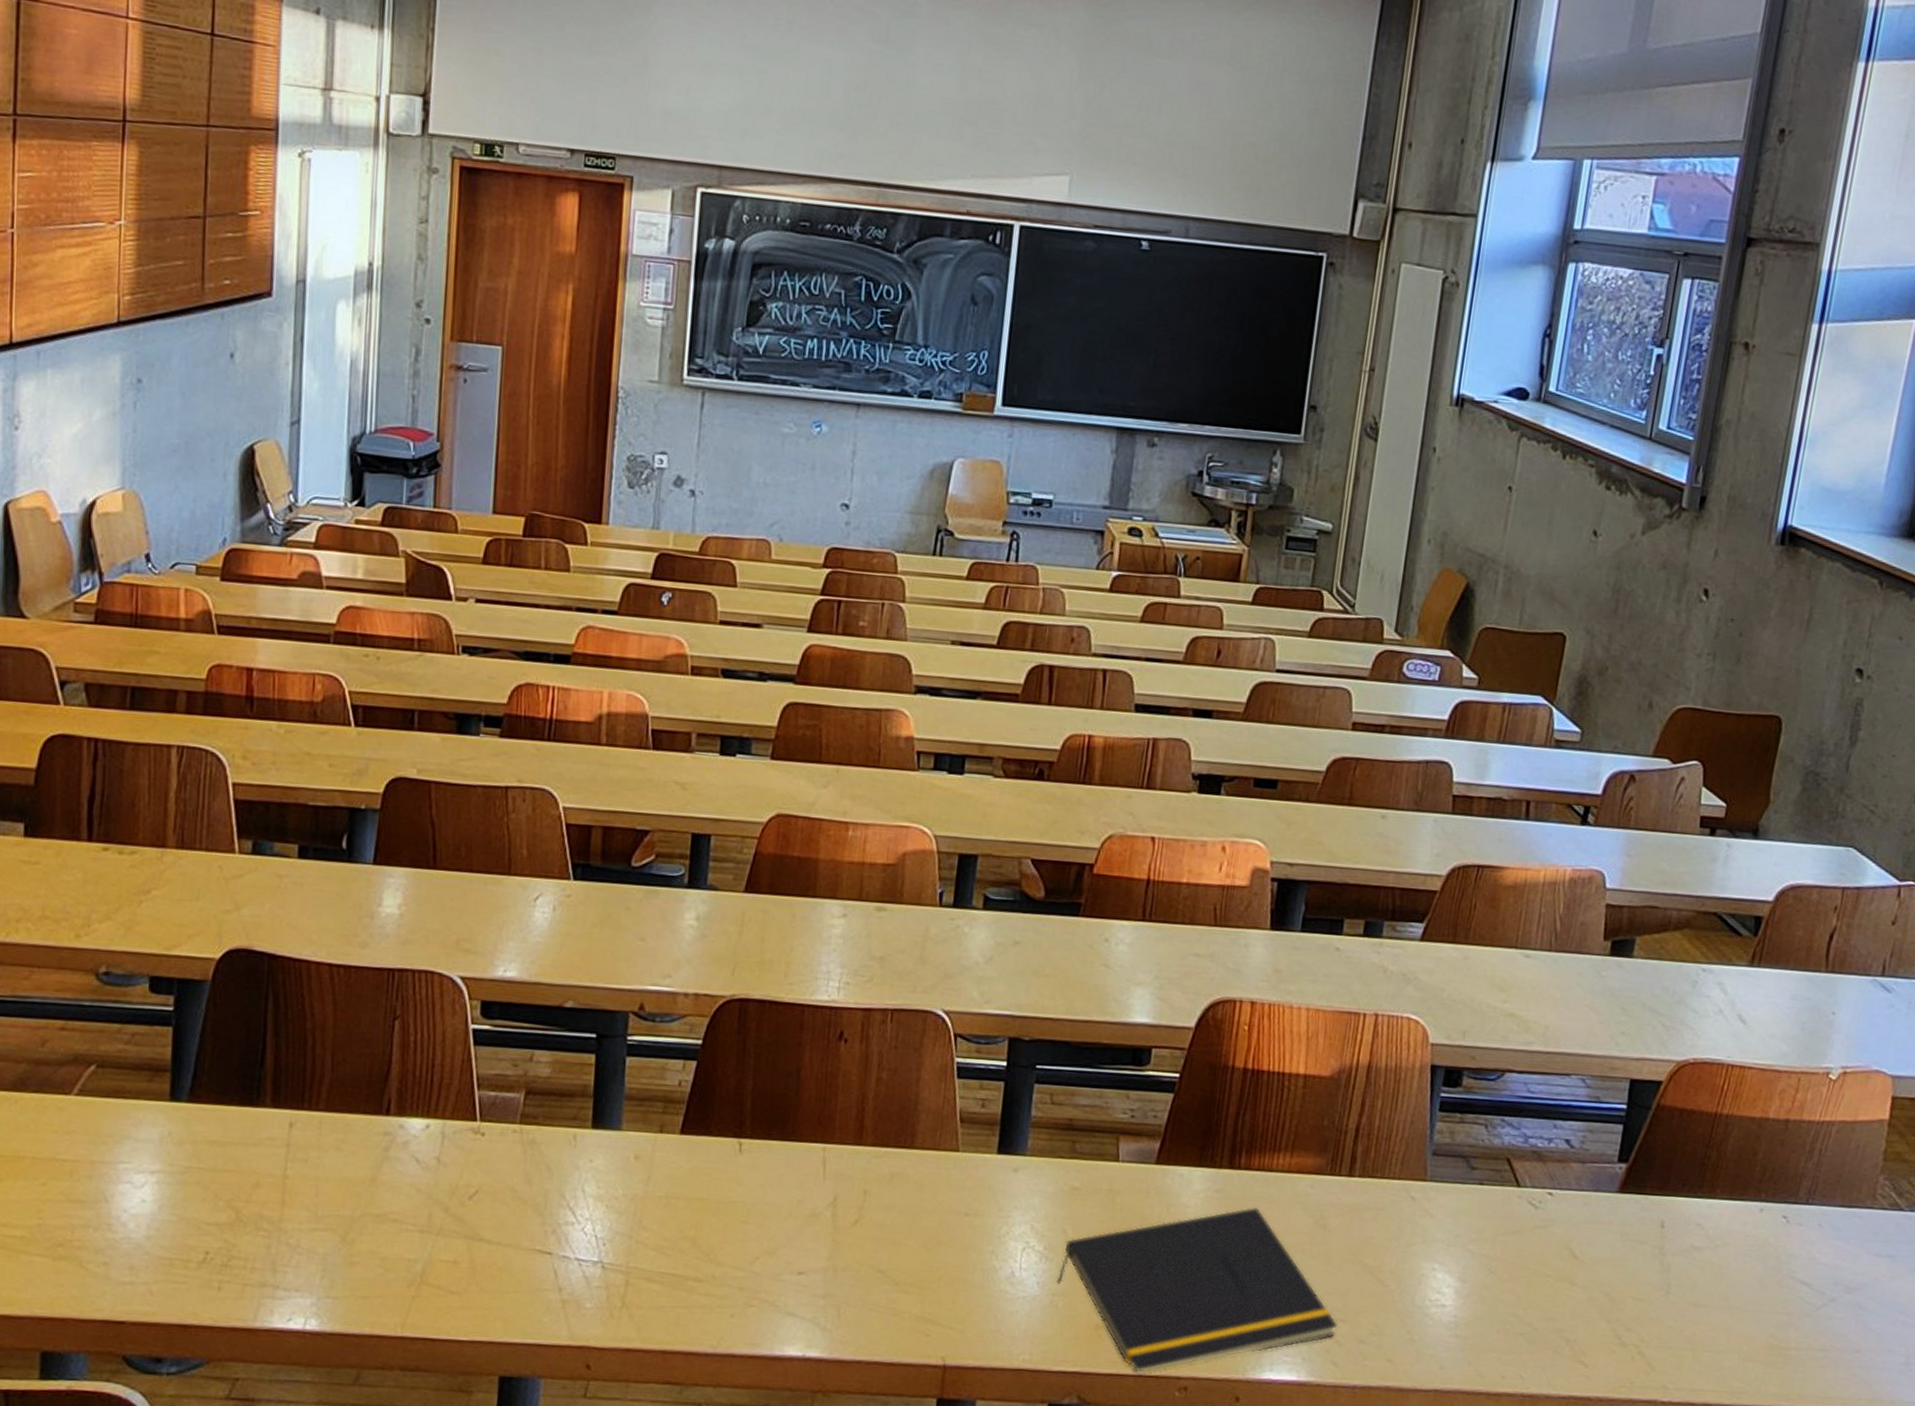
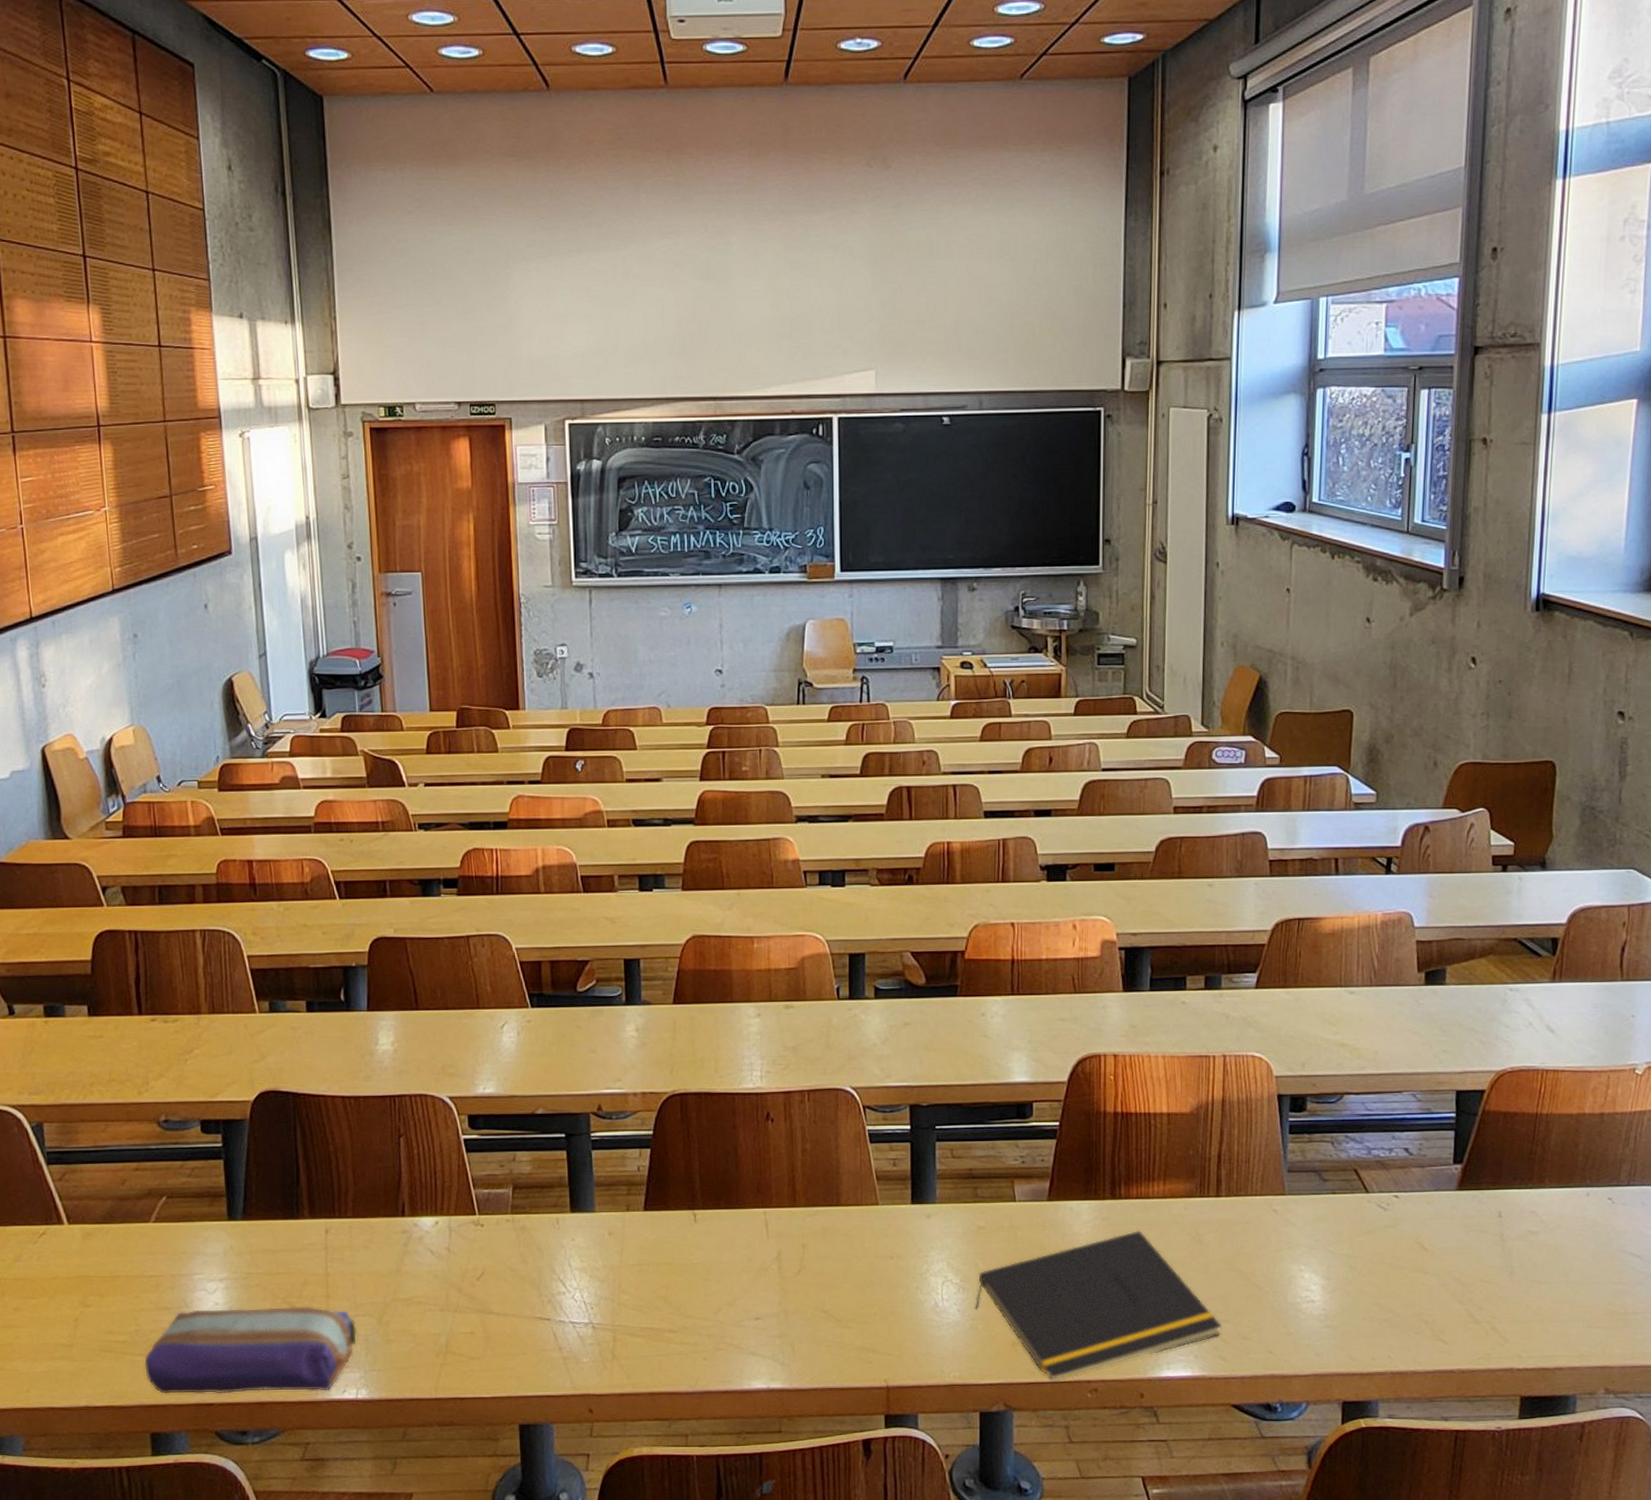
pencil case: none [43,1205,314,1318] -> present [144,1307,357,1394]

